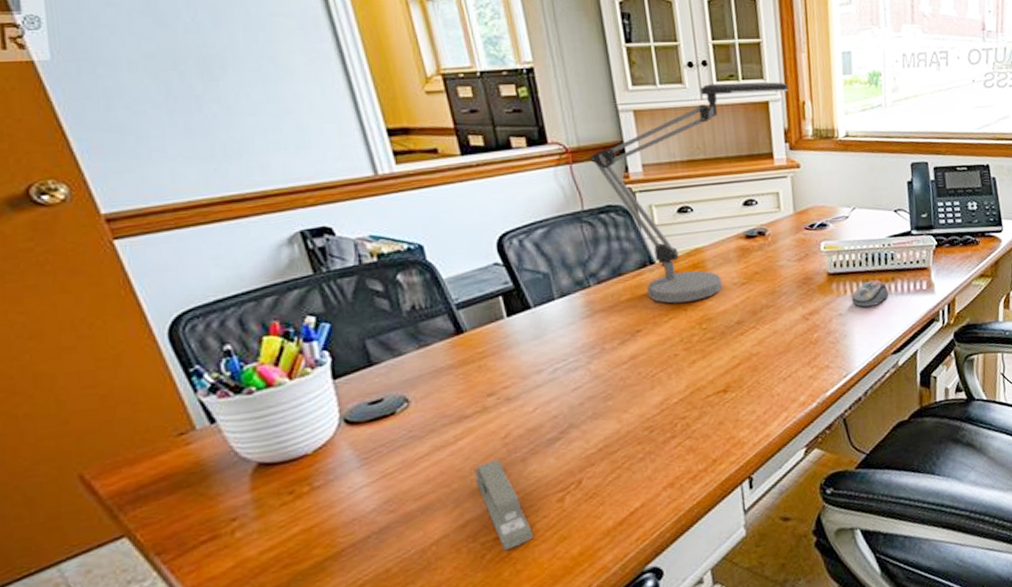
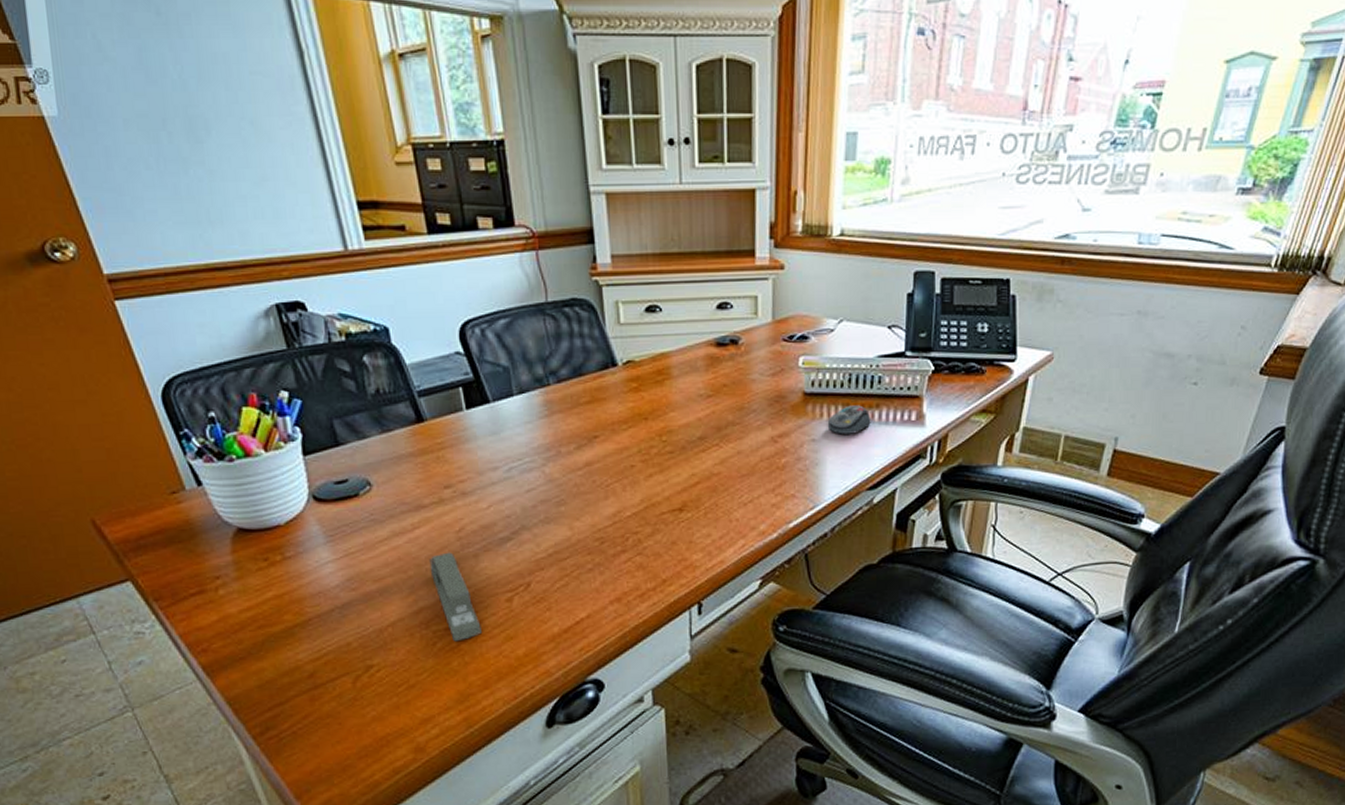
desk lamp: present [589,82,788,303] -> none [556,165,779,411]

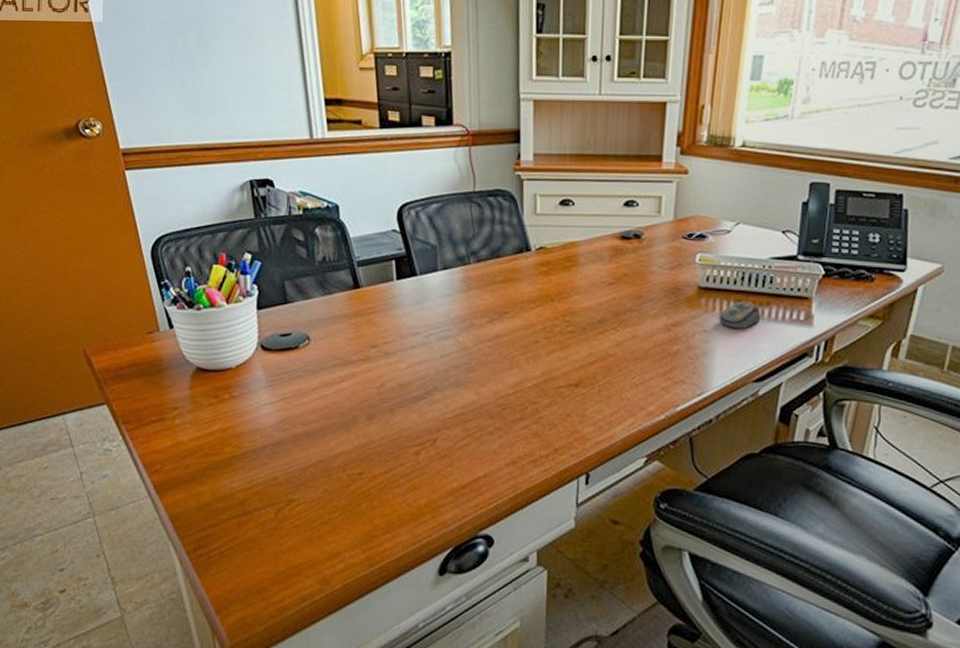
stapler: present [429,552,482,642] -> none [351,405,390,486]

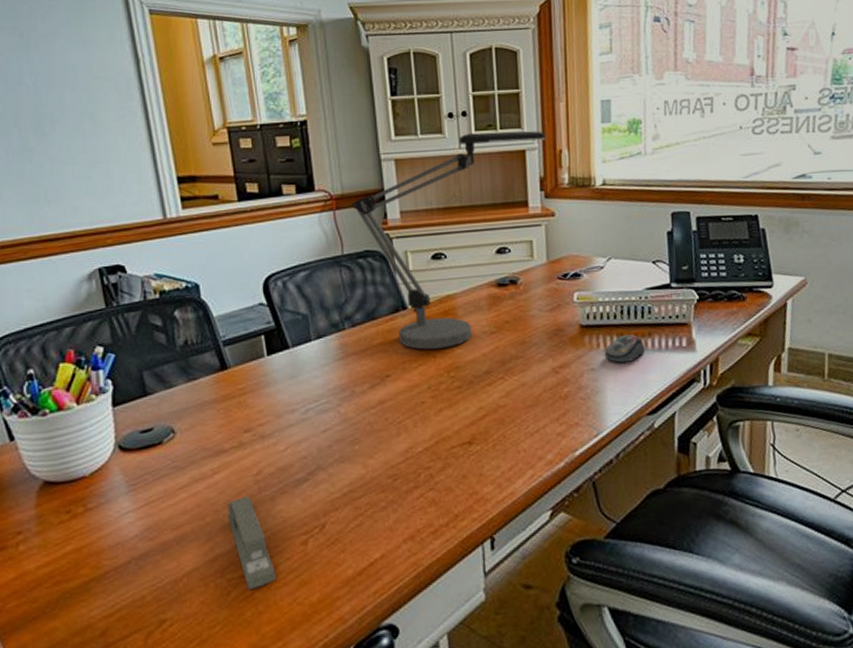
stapler: none [351,405,390,486] -> present [227,496,276,590]
desk lamp: none [487,80,689,293] -> present [352,131,546,350]

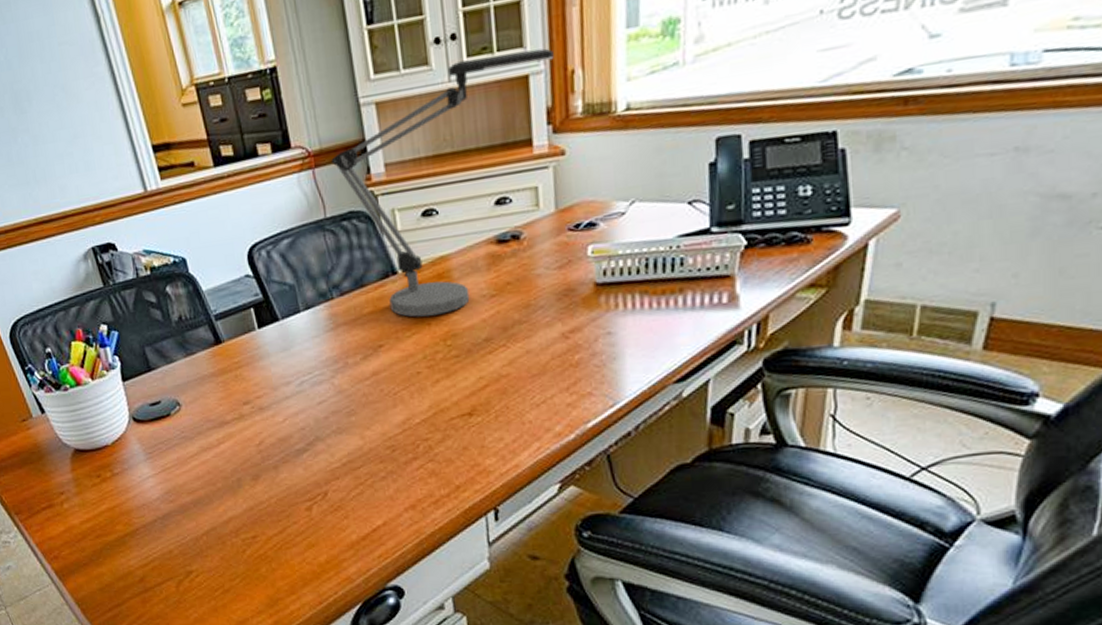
stapler: present [227,496,276,590] -> none [234,464,285,549]
computer mouse: present [604,334,645,363] -> none [623,291,675,325]

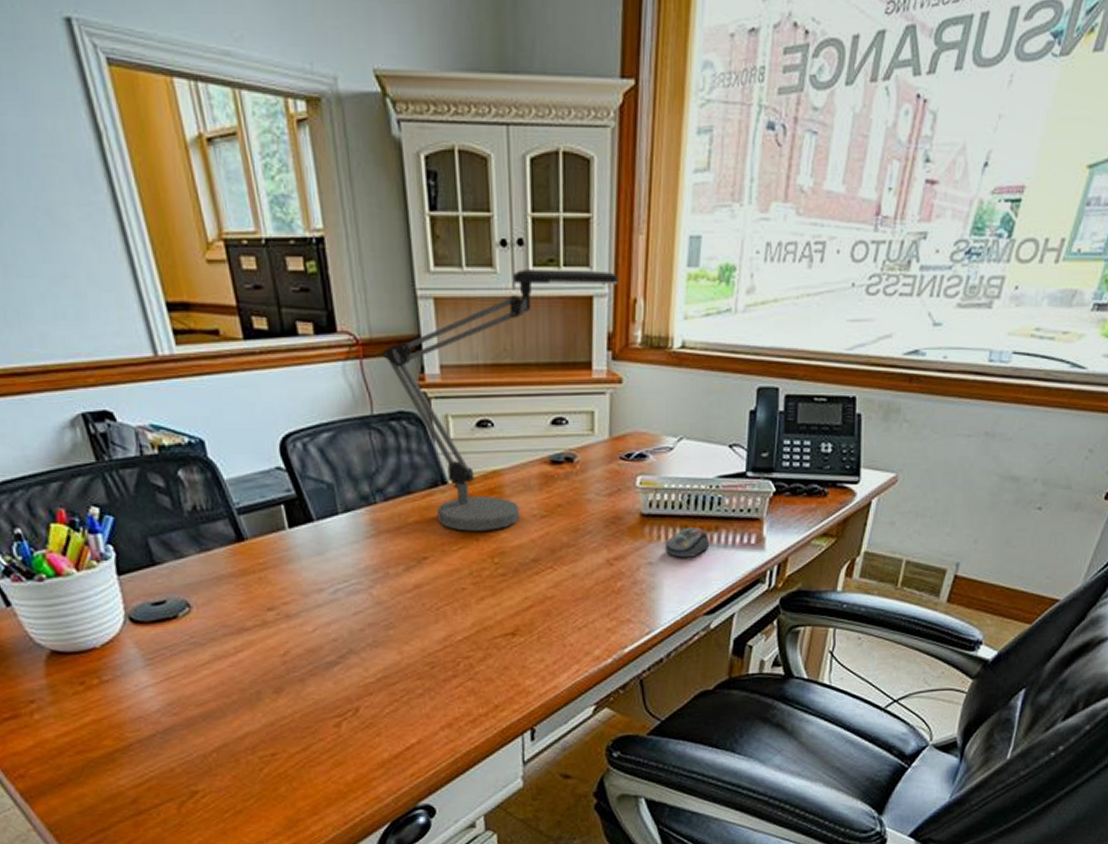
computer mouse: none [623,291,675,325] -> present [664,527,710,558]

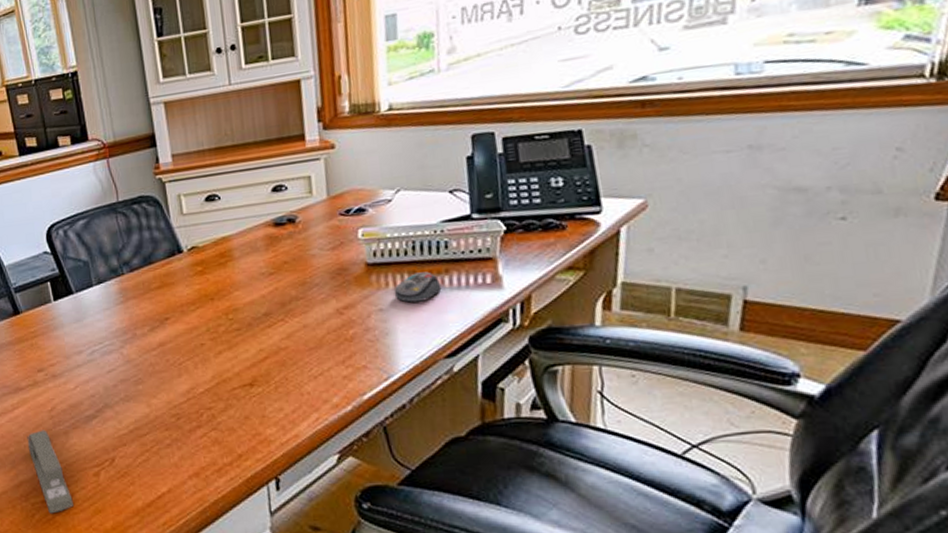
stapler: none [253,676,309,768] -> present [27,430,73,514]
desk lamp: present [382,270,618,531] -> none [124,57,322,292]

